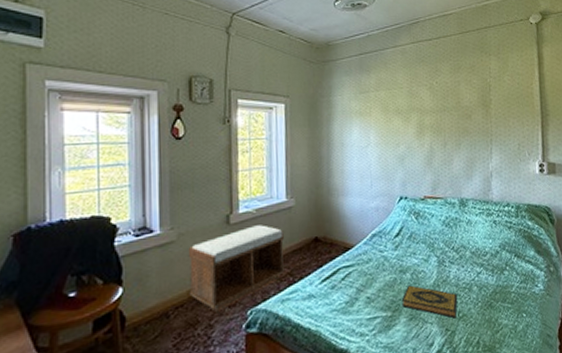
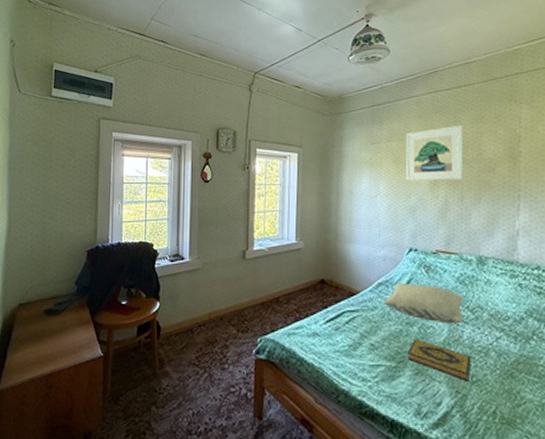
bench: present [188,225,285,312] -> none [210,262,293,335]
pillow: none [377,231,450,267] -> present [383,284,464,324]
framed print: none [392,74,445,129] -> present [405,124,464,180]

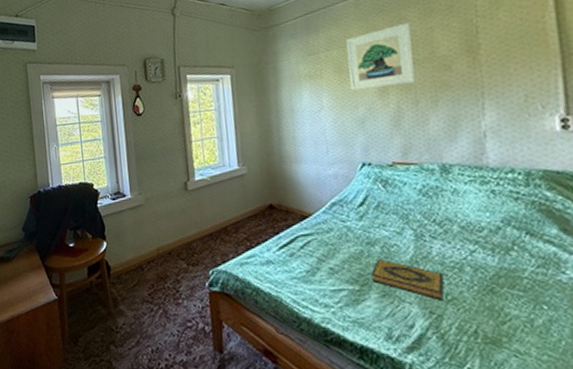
pillow: present [383,284,464,324] -> none [339,200,430,241]

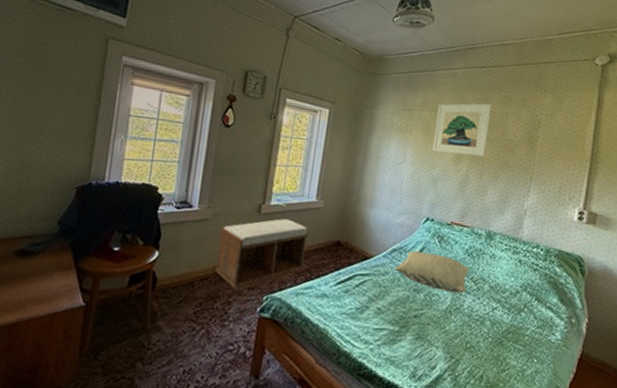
bench: none [154,191,242,269] -> present [214,219,310,291]
pillow: none [339,200,430,241] -> present [395,251,470,294]
hardback book: present [370,259,445,301] -> none [410,305,468,348]

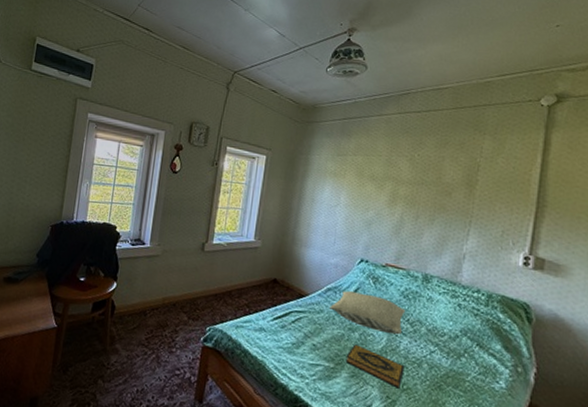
bench: present [214,219,310,291] -> none [164,256,248,322]
hardback book: none [410,305,468,348] -> present [345,344,405,389]
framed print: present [432,103,492,157] -> none [366,147,427,200]

